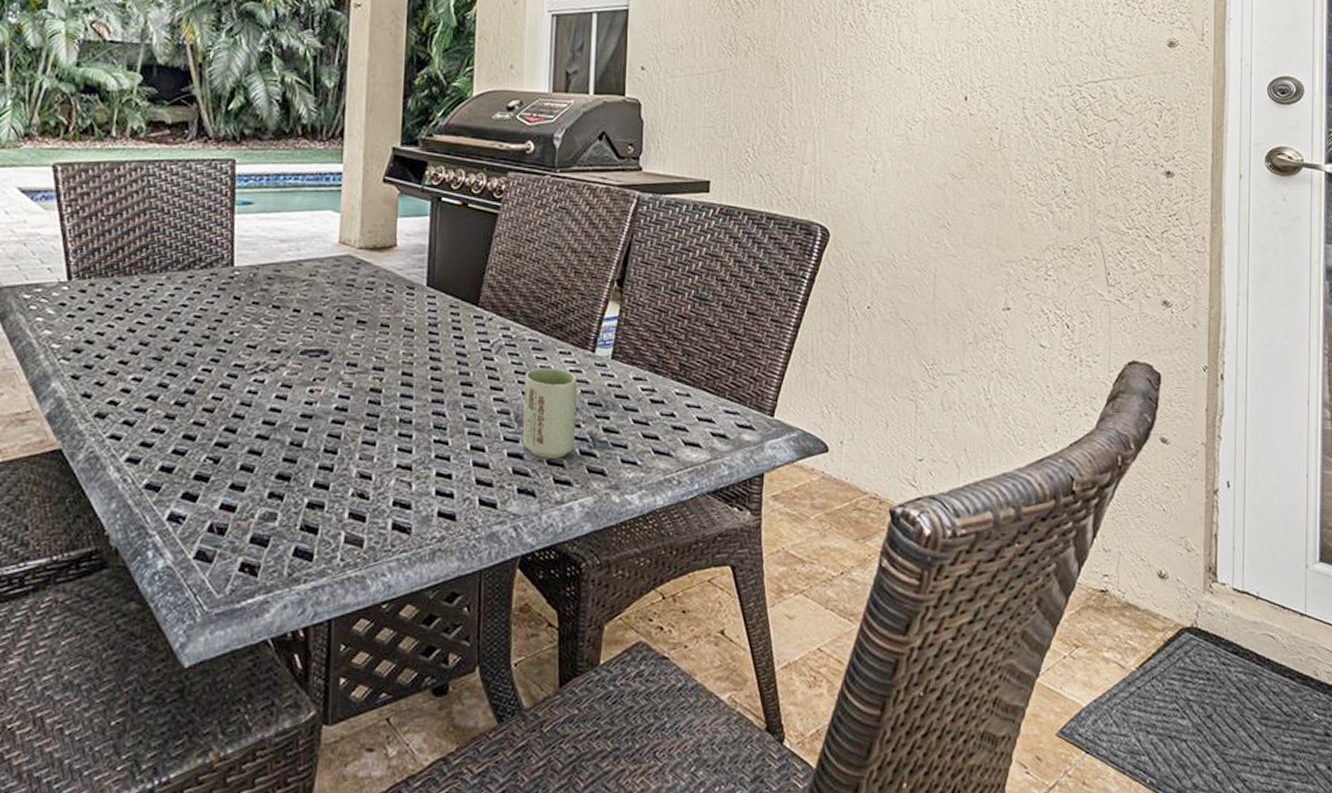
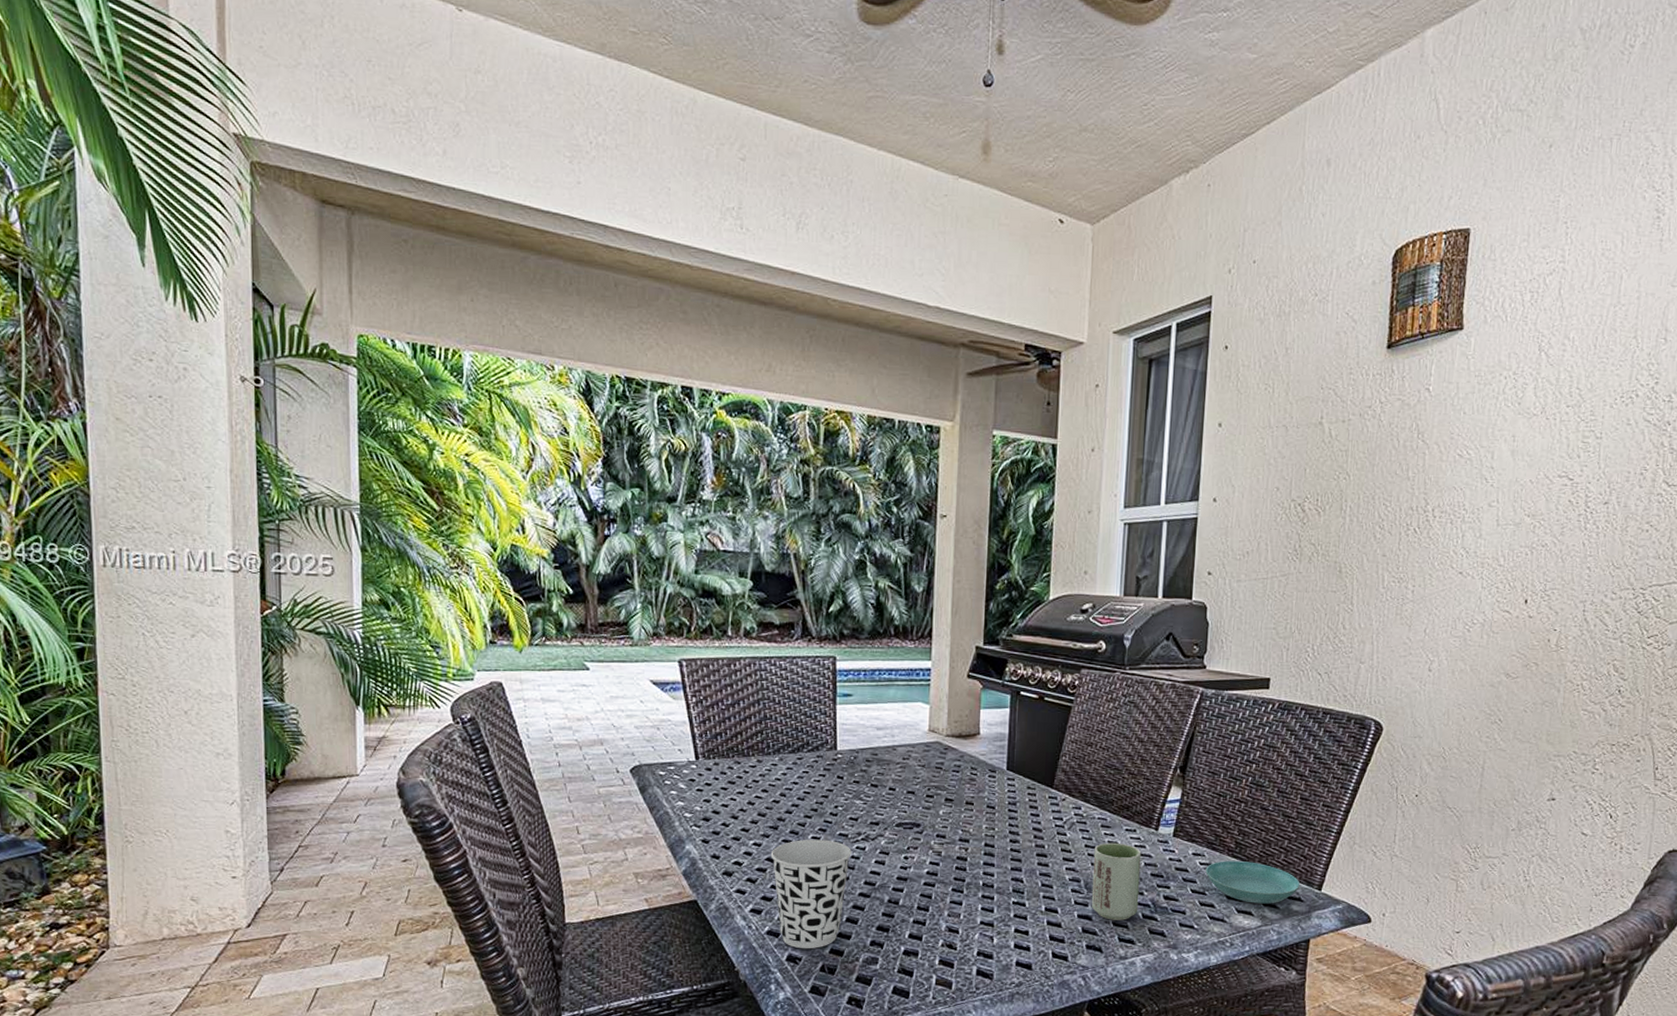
cup: none [152,371,248,505] -> present [770,839,851,949]
saucer: none [648,385,751,434] -> present [1205,861,1301,904]

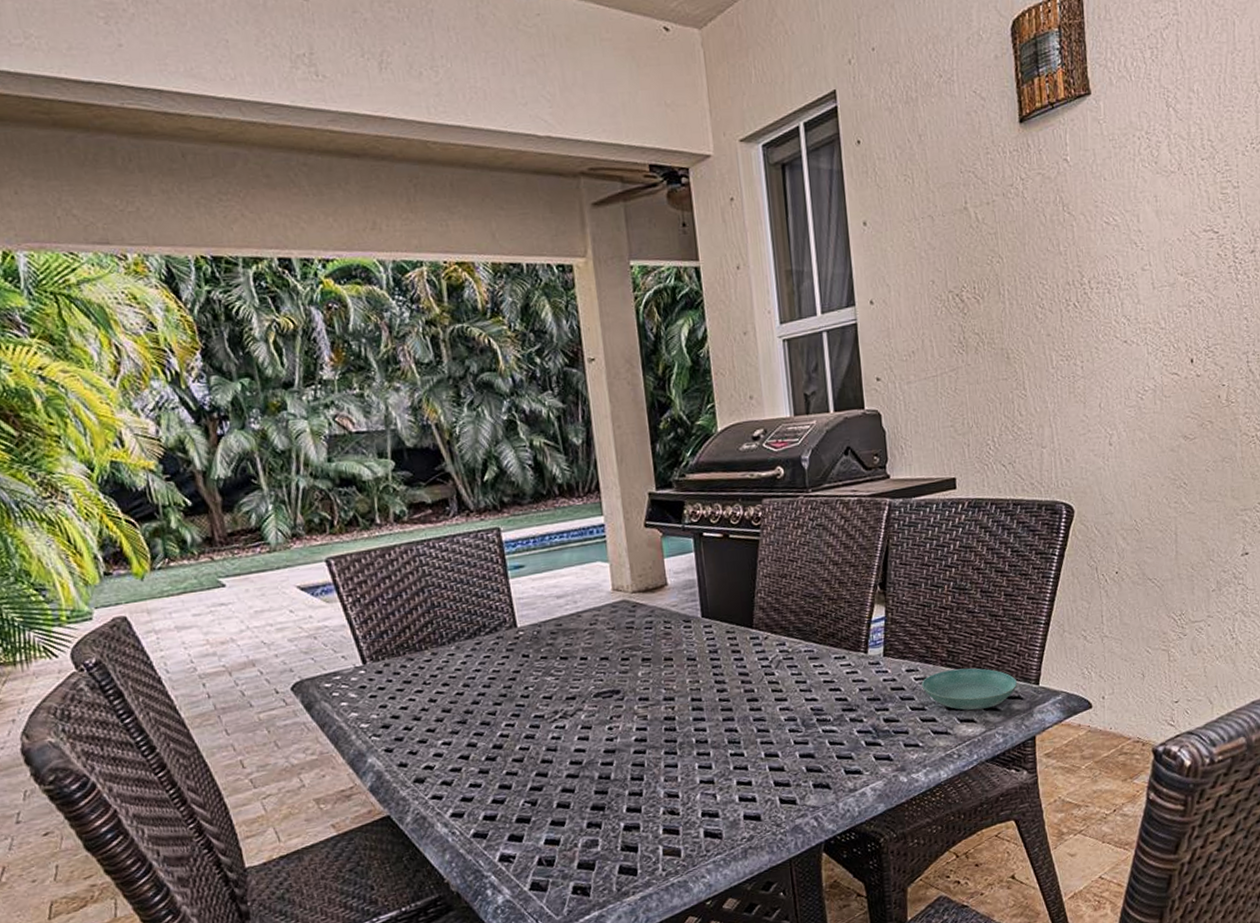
cup: present [770,839,851,949] -> none [463,724,552,846]
cup: present [1091,842,1142,921] -> none [805,672,860,754]

